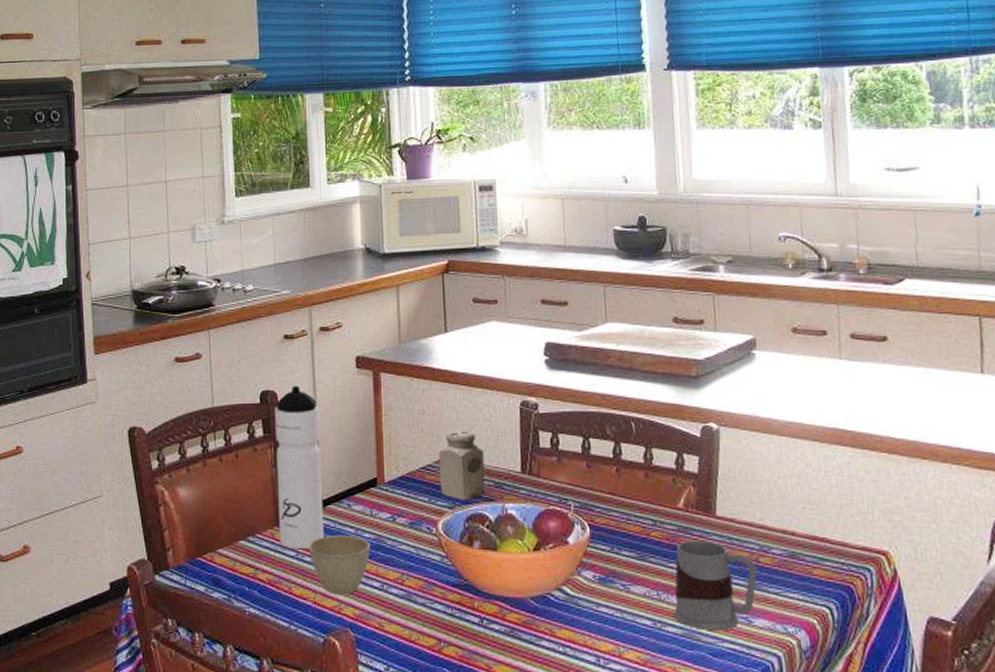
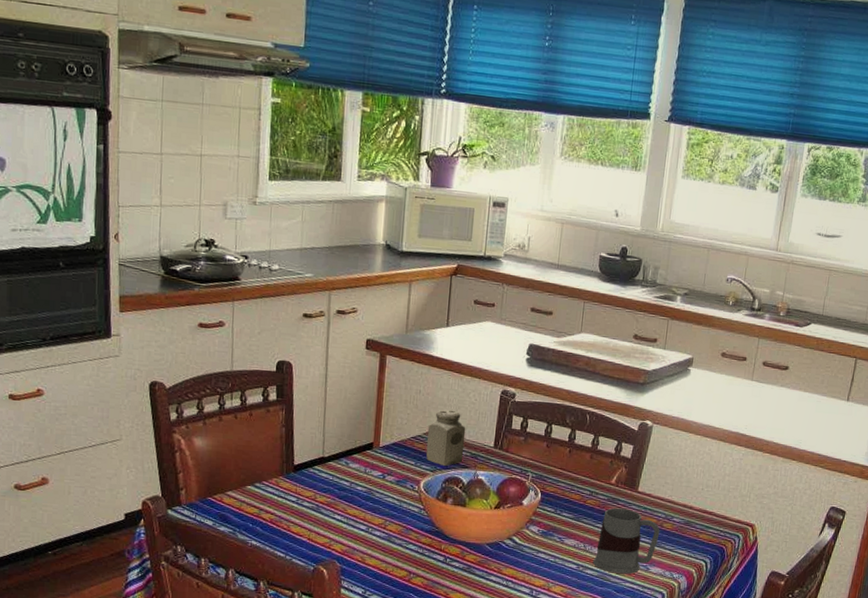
water bottle: present [274,386,324,550] -> none [283,359,329,496]
cup: present [309,535,371,595] -> none [308,486,362,535]

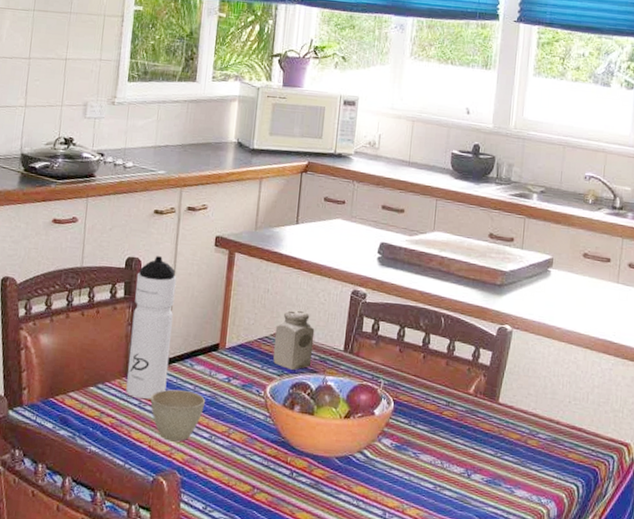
water bottle: none [283,359,329,496] -> present [126,256,177,399]
cup: none [308,486,362,535] -> present [150,389,206,442]
mug: present [592,507,660,574] -> none [451,420,525,497]

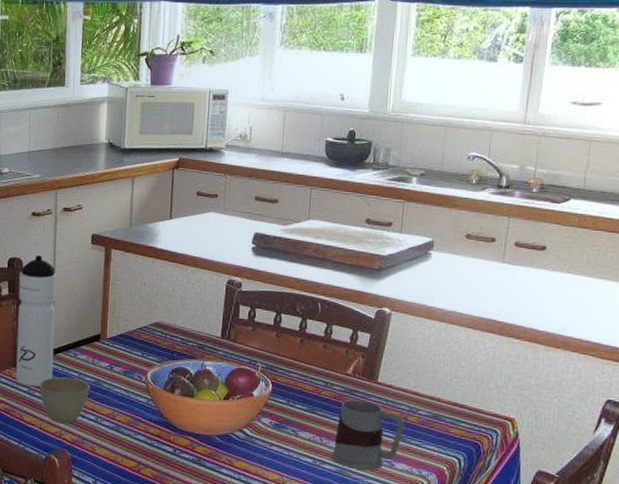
salt shaker: present [273,309,315,370] -> none [152,300,192,357]
mug: none [451,420,525,497] -> present [330,399,405,470]

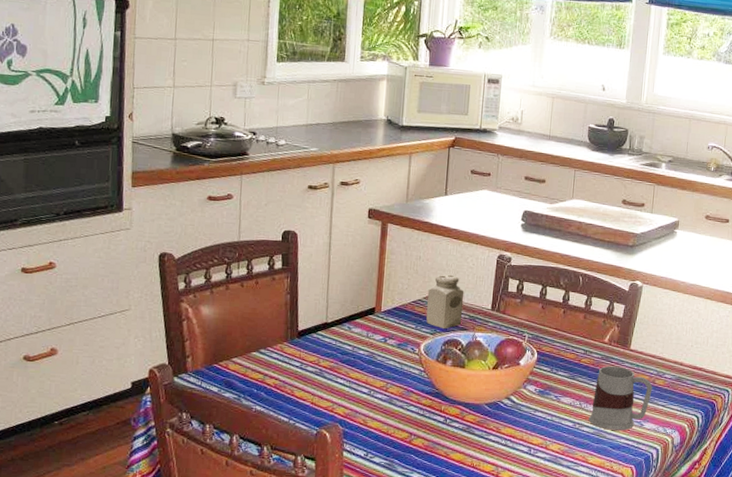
water bottle: present [16,255,57,387] -> none [287,229,333,361]
cup: present [39,377,91,424] -> none [311,351,364,398]
salt shaker: none [152,300,192,357] -> present [426,274,465,329]

